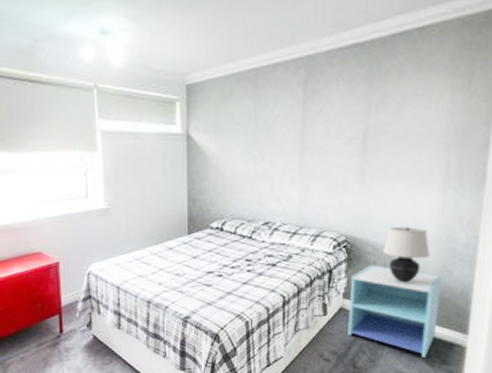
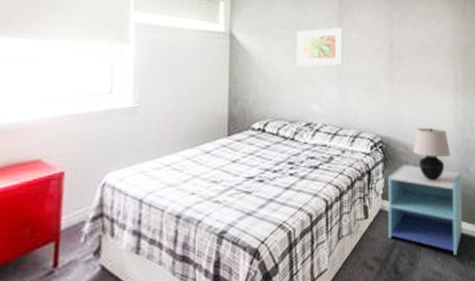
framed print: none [255,118,308,164] -> present [297,27,343,66]

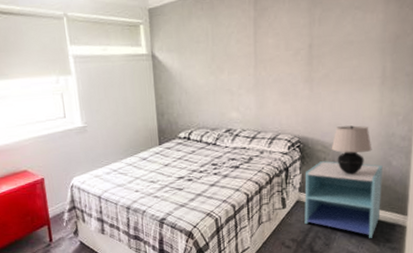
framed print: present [297,27,343,66] -> none [213,33,260,78]

